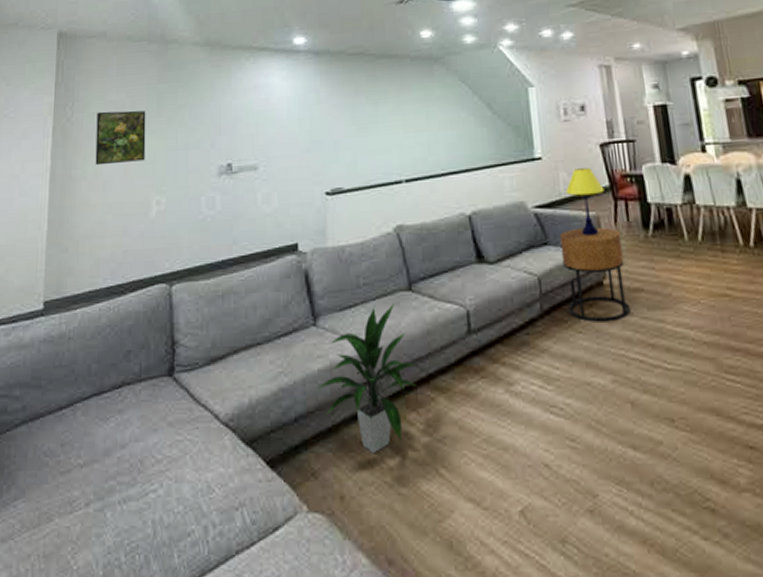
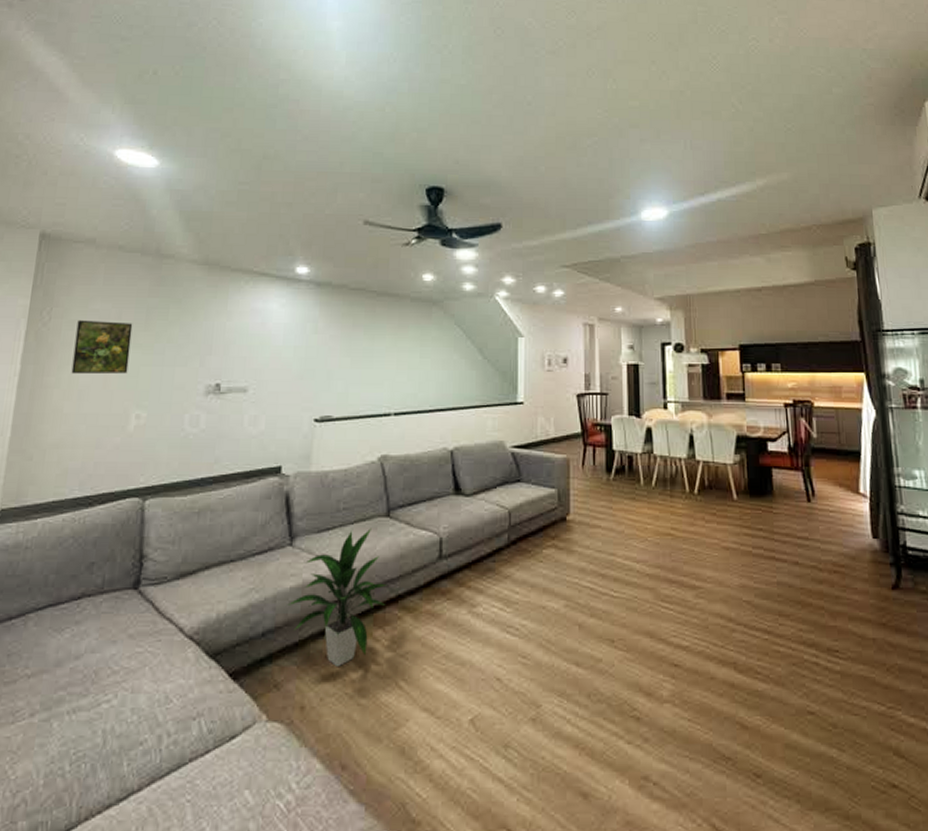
side table: present [559,227,630,322] -> none [532,468,587,553]
table lamp: present [566,168,604,236] -> none [542,415,576,475]

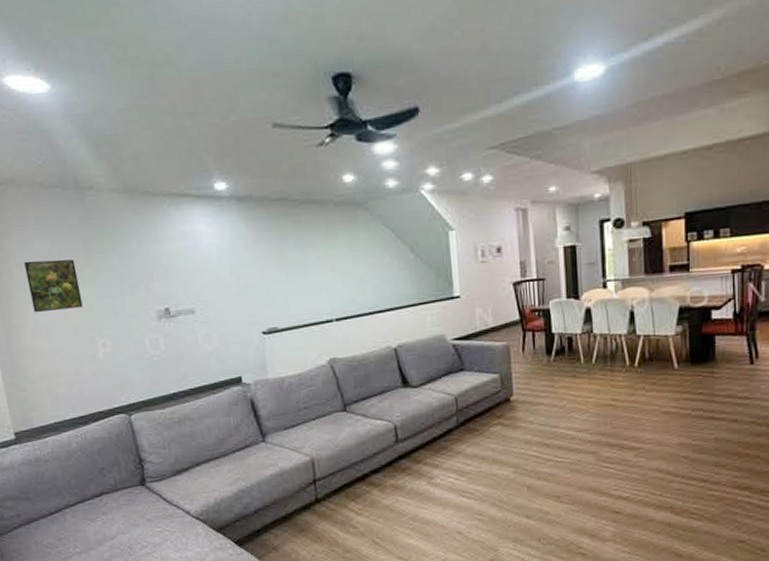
indoor plant: present [287,528,387,668] -> none [270,422,354,532]

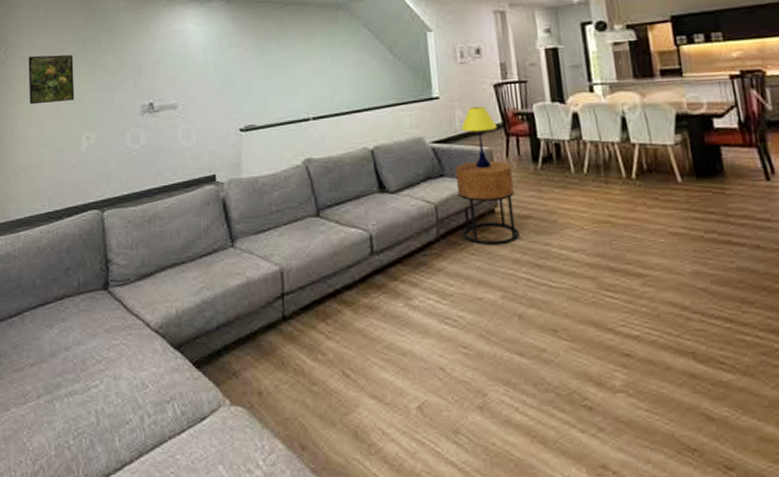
side table: none [474,355,531,430] -> present [455,161,519,245]
table lamp: none [481,304,515,362] -> present [461,106,497,168]

